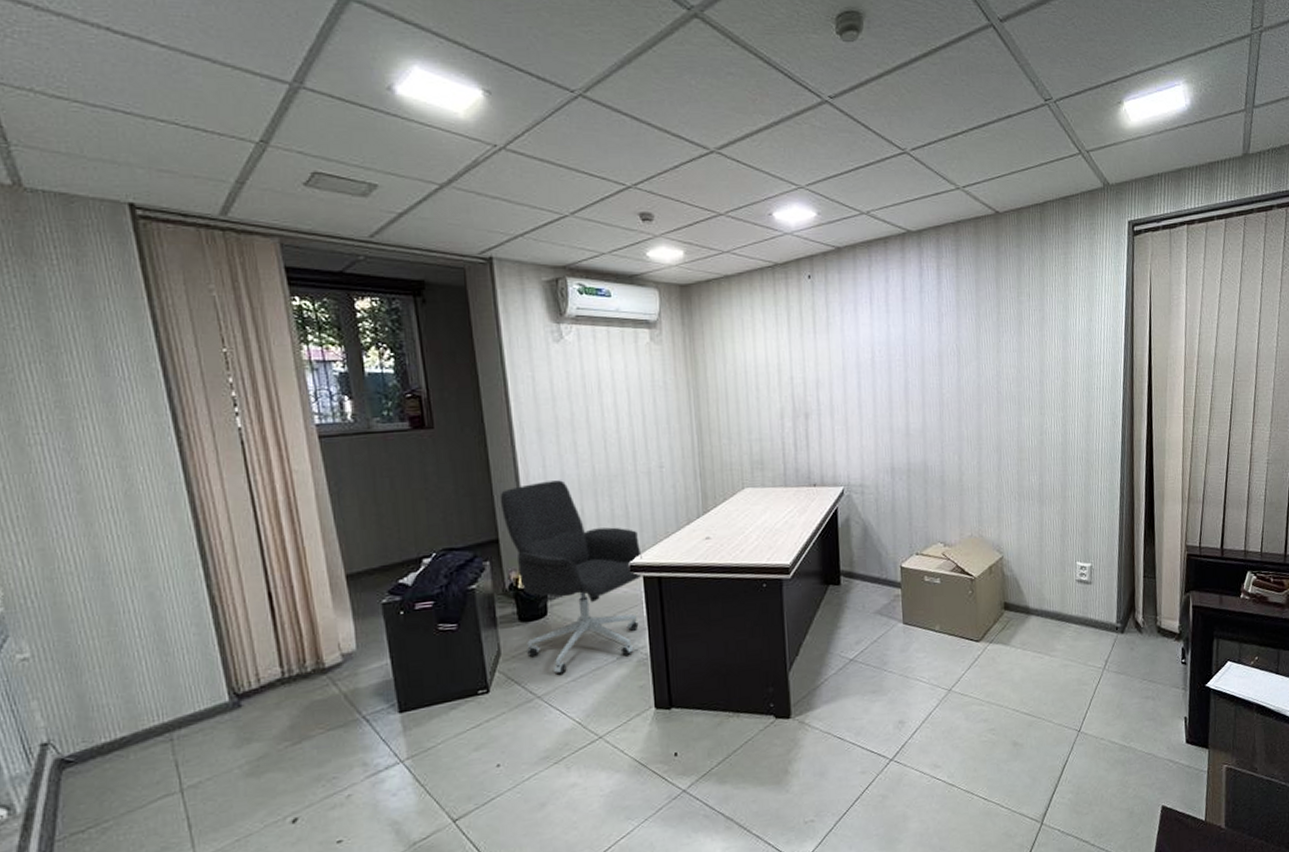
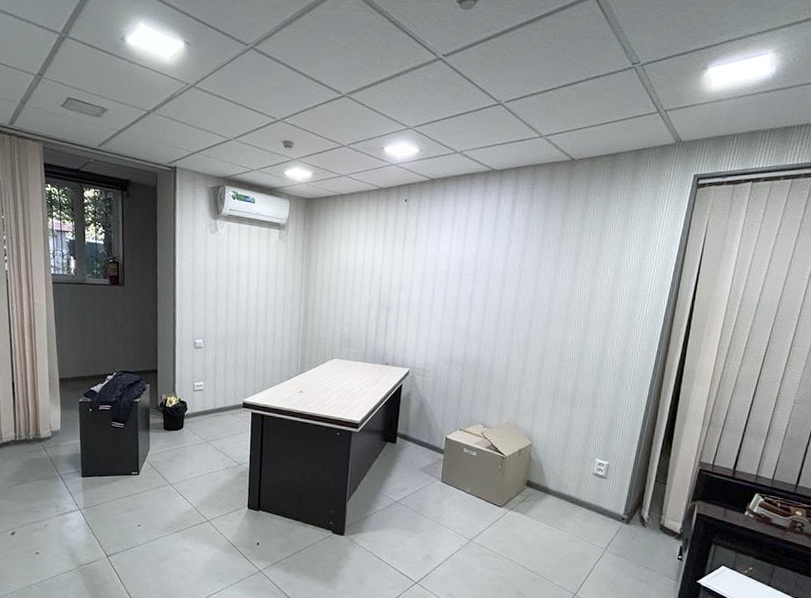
office chair: present [499,480,642,675] -> none [161,333,253,471]

